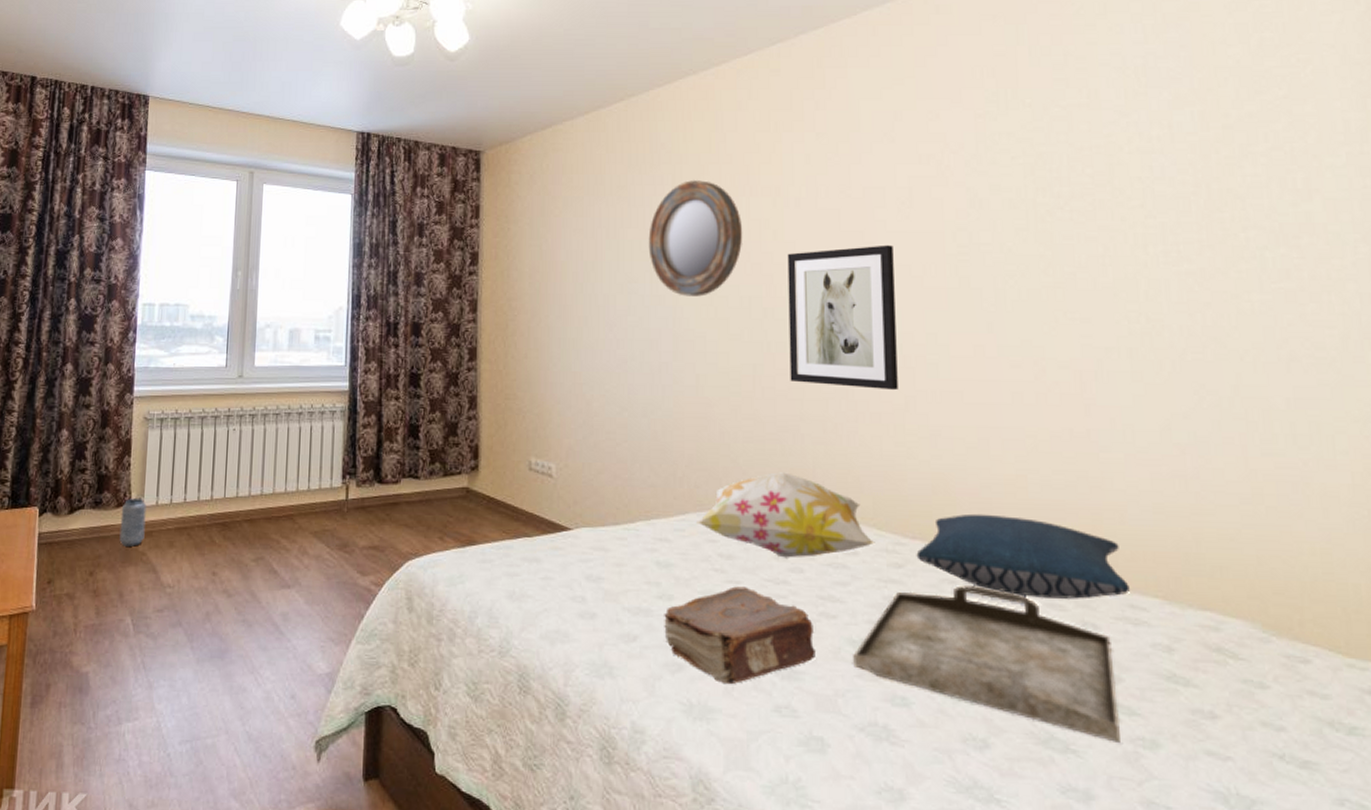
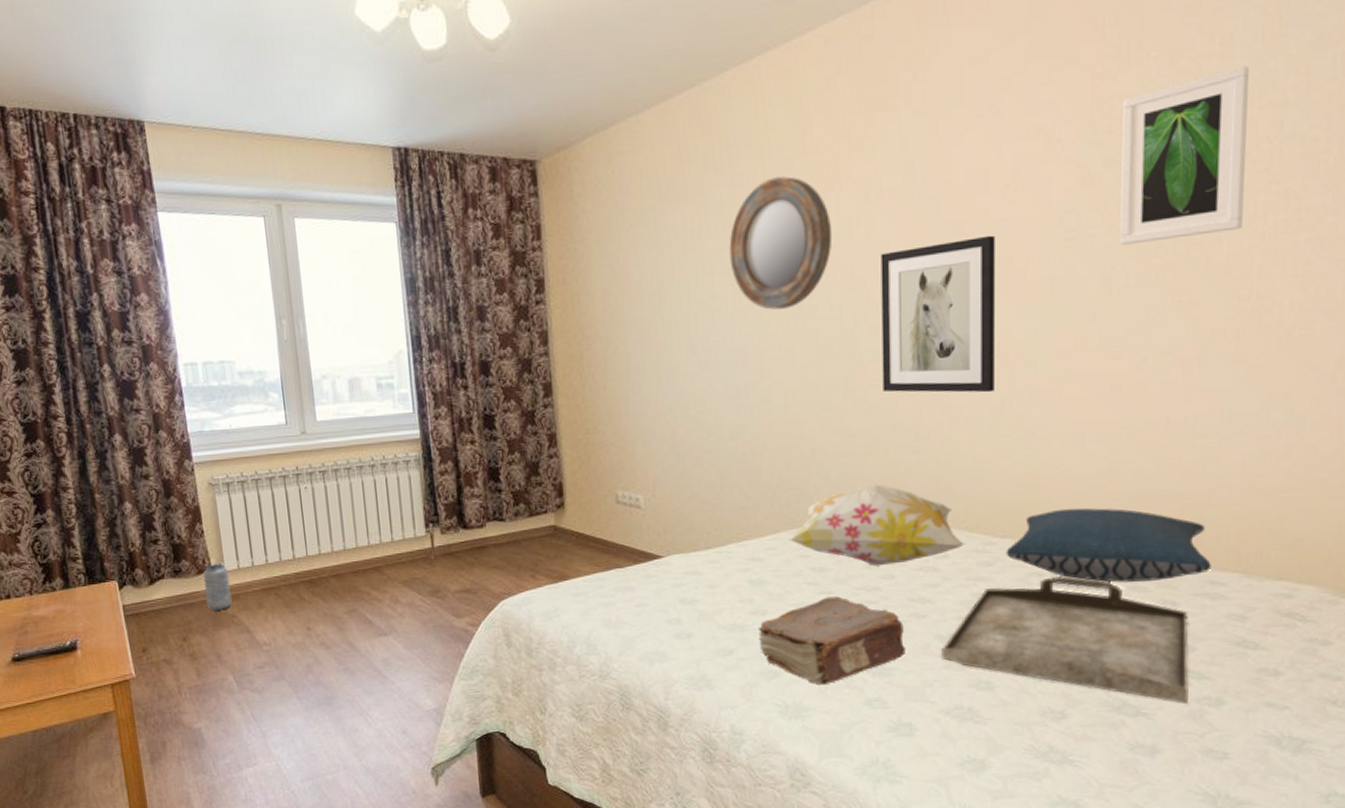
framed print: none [1004,116,1125,263] -> present [1120,65,1249,245]

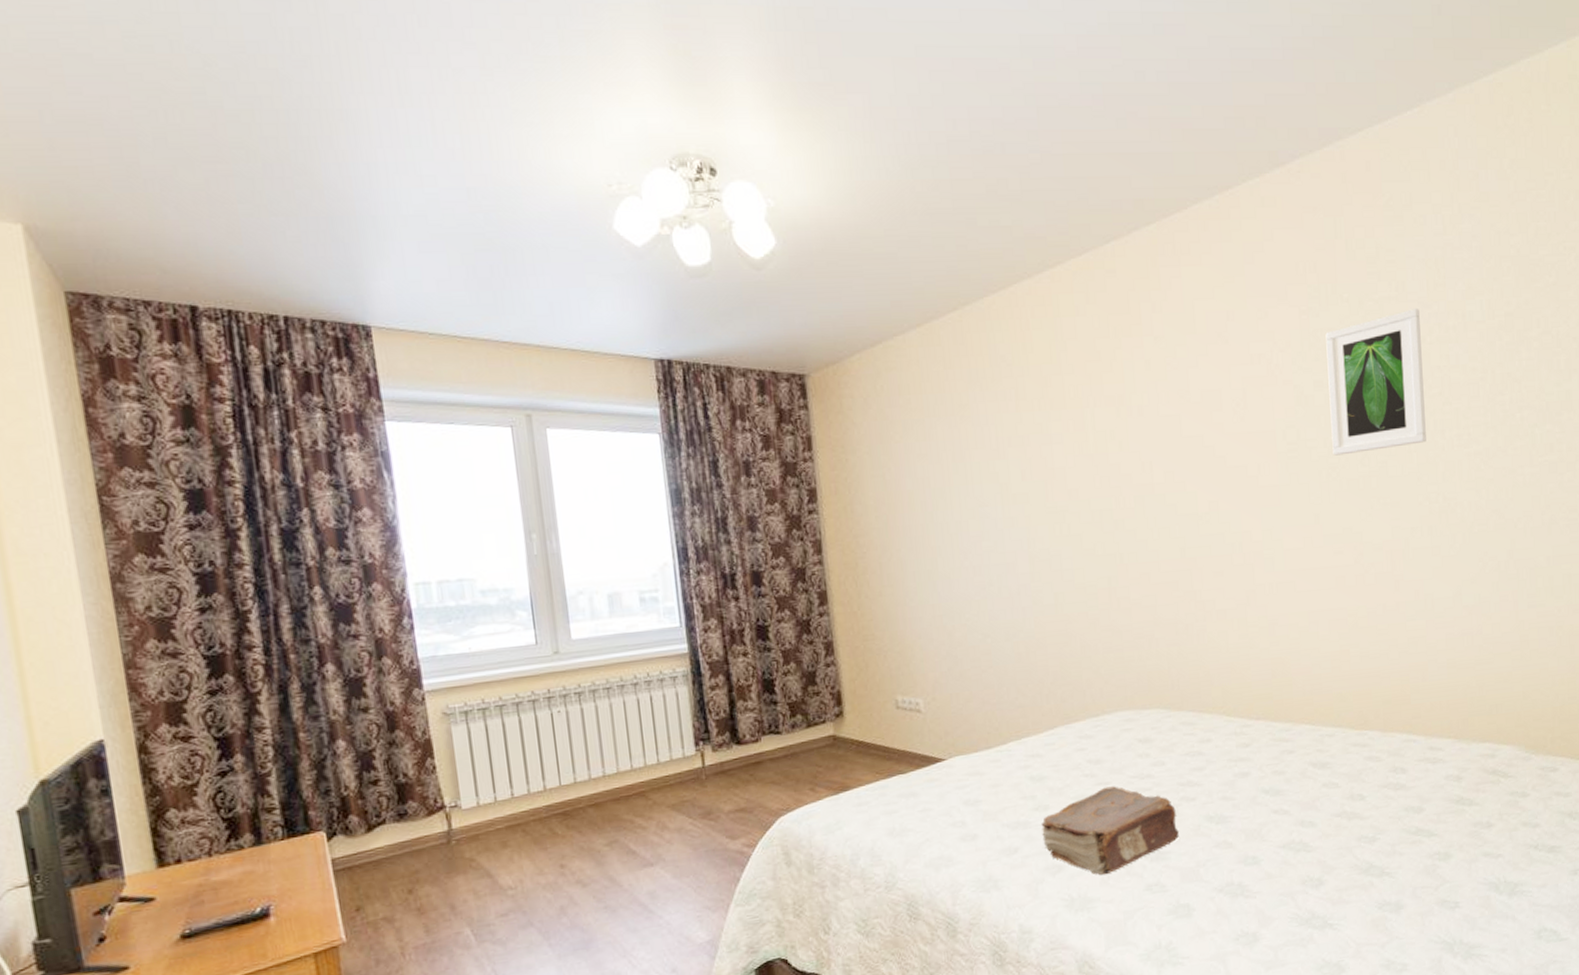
vase: present [202,564,232,611] -> none [434,802,470,856]
home mirror: present [729,176,833,310] -> none [995,393,1090,516]
decorative pillow: present [787,484,966,567] -> none [1064,676,1225,755]
wall art: present [881,235,995,393] -> none [1134,447,1240,590]
serving tray: present [940,576,1190,704] -> none [1210,752,1422,861]
pillow: present [1006,508,1211,583] -> none [1260,687,1429,755]

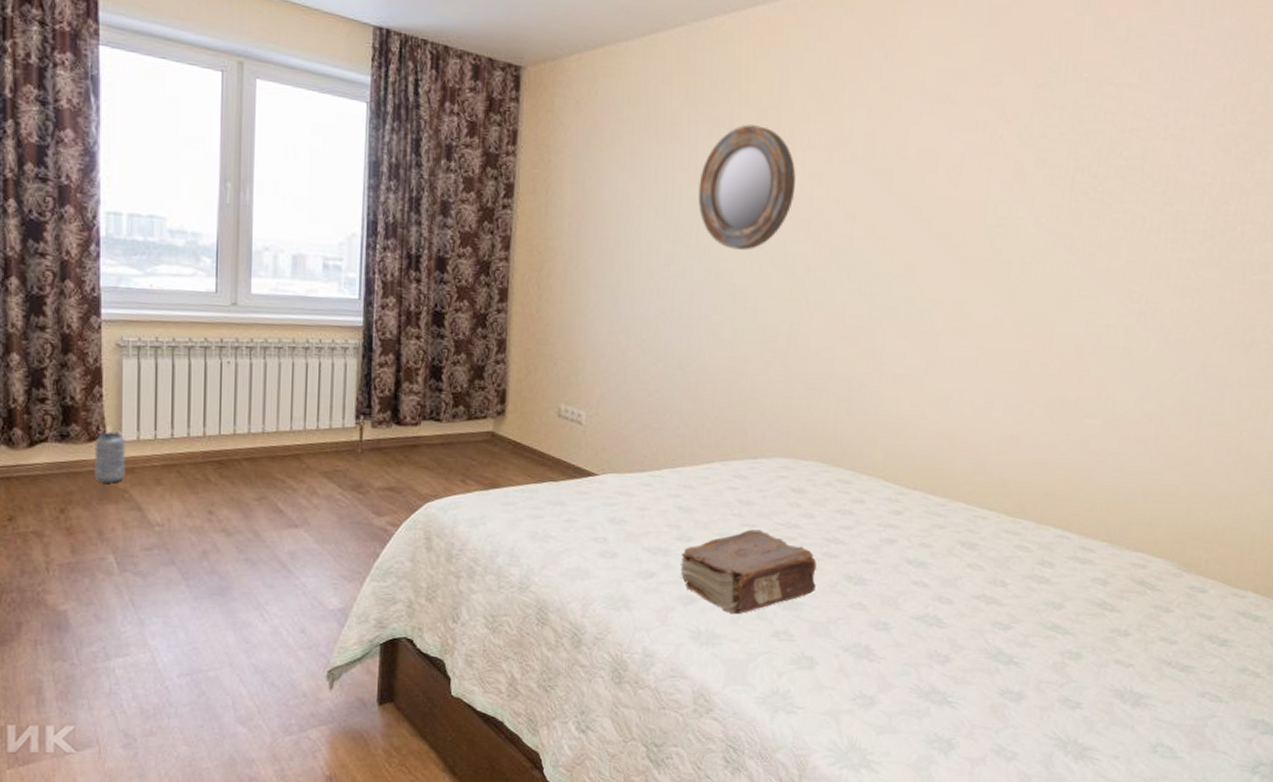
vase: none [434,802,470,856] -> present [94,432,125,483]
home mirror: none [995,393,1090,516] -> present [697,124,796,250]
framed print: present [1325,308,1426,456] -> none [1041,99,1159,241]

